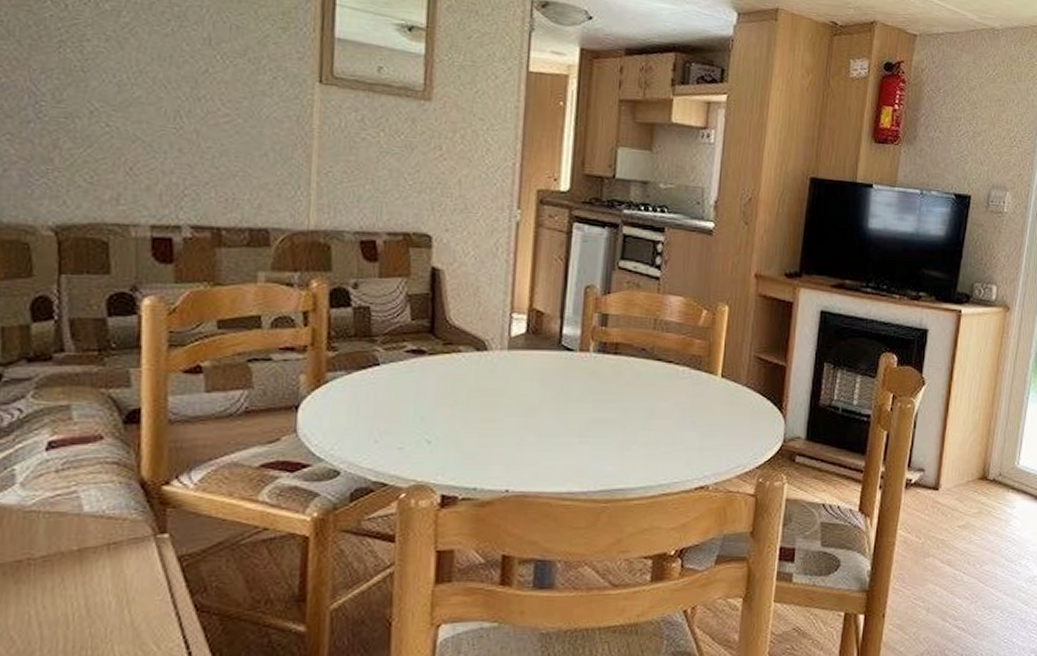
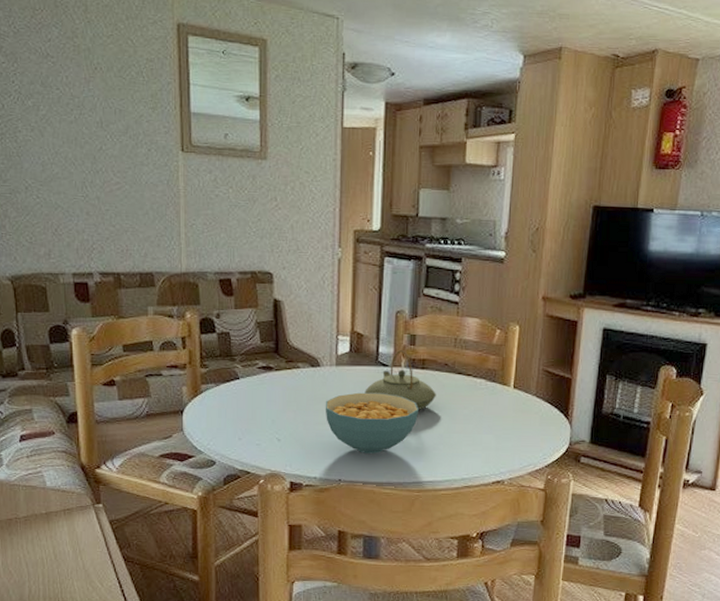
cereal bowl: none [491,382,609,457] -> present [325,392,418,454]
teapot: none [543,331,631,403] -> present [365,349,436,410]

